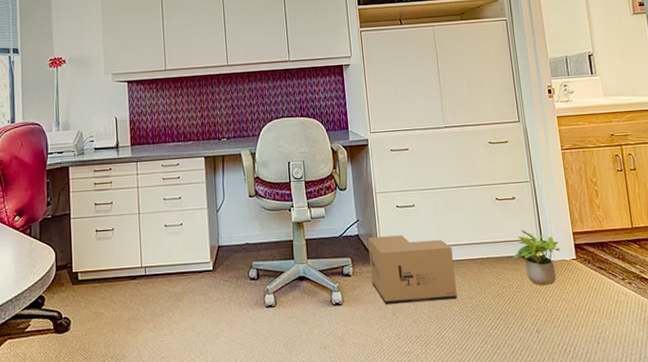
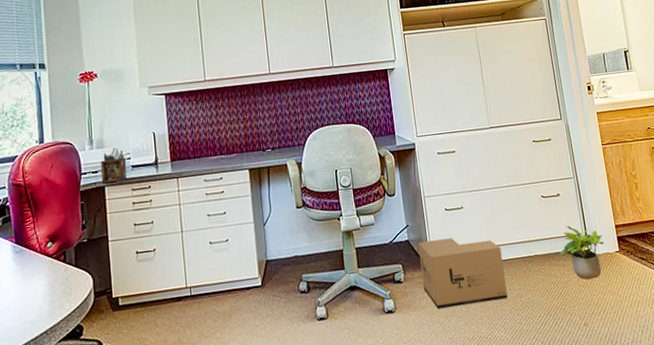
desk organizer: none [65,133,90,164] -> present [100,150,127,184]

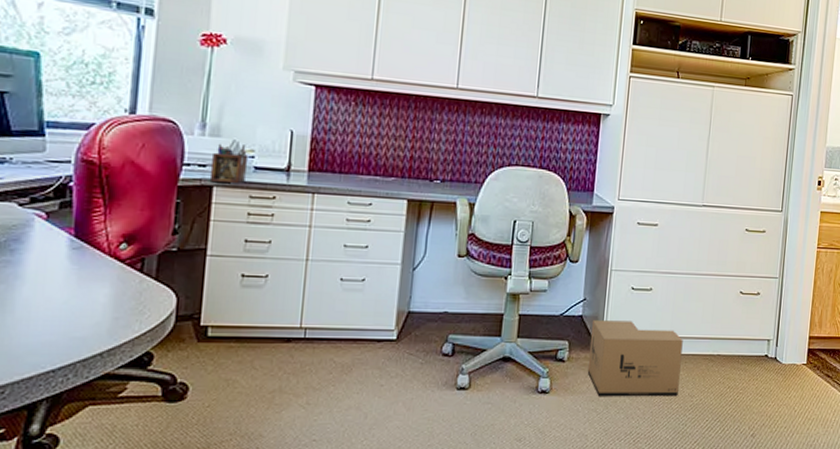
potted plant: present [559,226,604,280] -> none [743,329,794,389]

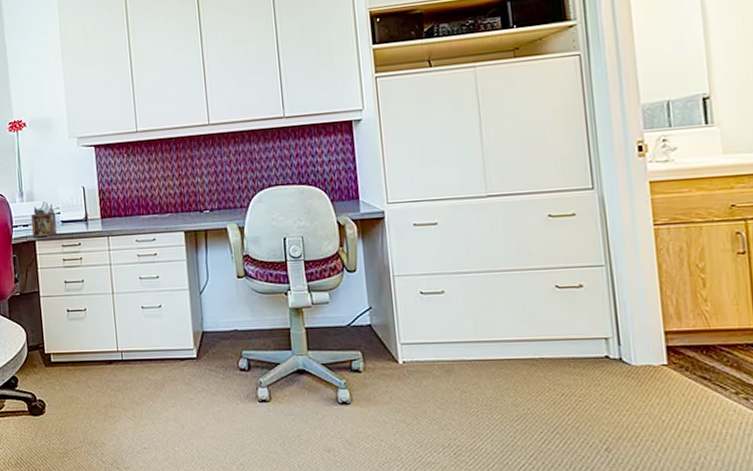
cardboard box: present [587,320,683,397] -> none [382,327,499,407]

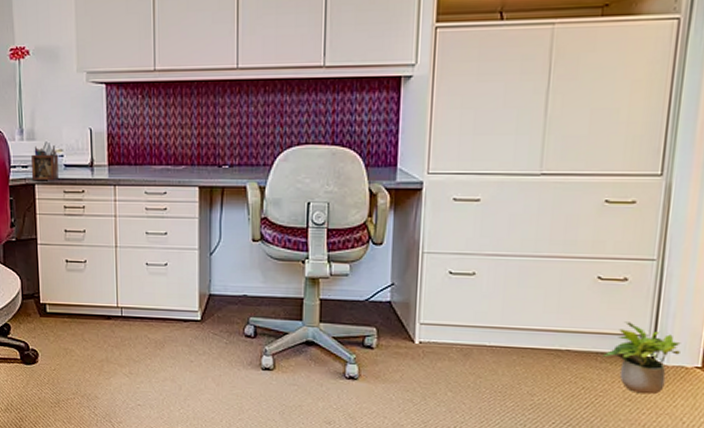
potted plant: none [575,326,645,396] -> present [603,321,681,395]

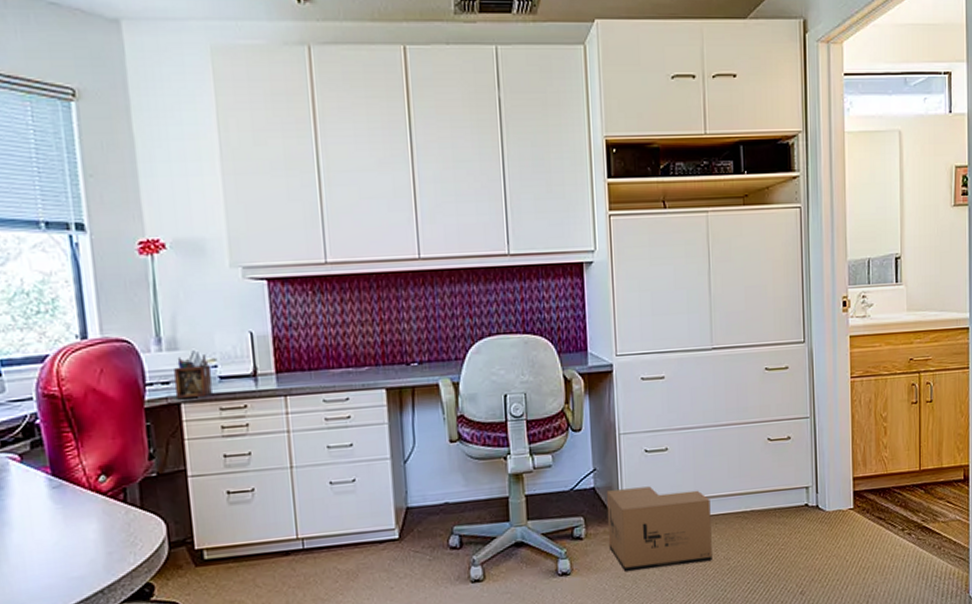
cardboard box: none [399,307,519,394] -> present [606,486,712,571]
potted plant: present [603,321,681,395] -> none [780,476,837,541]

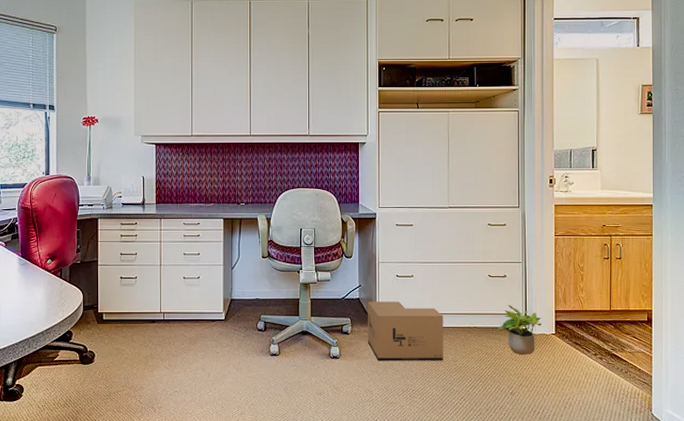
desk organizer: present [174,355,213,400] -> none [95,189,118,216]
potted plant: none [780,476,837,541] -> present [497,305,542,355]

